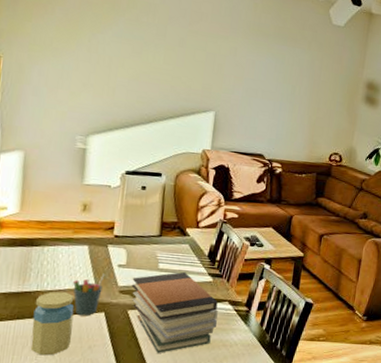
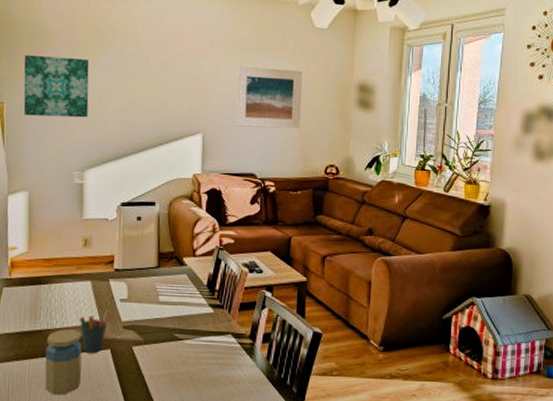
wall art: none [23,9,101,83] -> present [23,54,89,118]
book stack: present [131,271,218,353] -> none [134,303,222,392]
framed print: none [249,50,317,117] -> present [236,66,302,129]

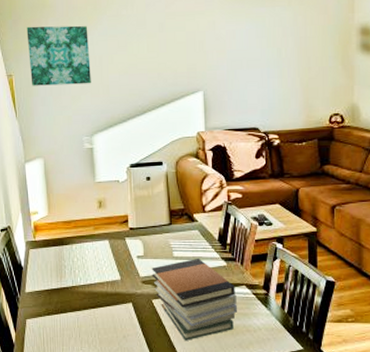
jar: present [45,329,82,395] -> none [73,286,108,346]
pen holder: present [79,309,109,354] -> none [100,265,127,308]
book stack: none [134,303,222,392] -> present [151,257,237,341]
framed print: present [236,66,302,129] -> none [233,18,302,81]

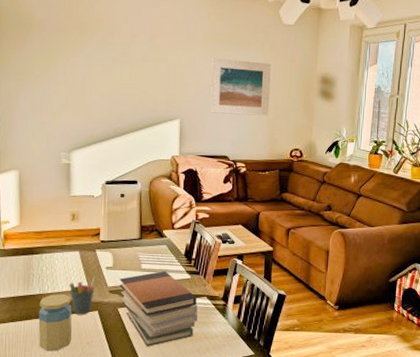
wall art: present [26,25,91,86] -> none [10,42,74,103]
jar: none [73,286,108,346] -> present [38,294,72,351]
pen holder: none [100,265,127,308] -> present [68,275,96,315]
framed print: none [233,18,302,81] -> present [210,58,271,116]

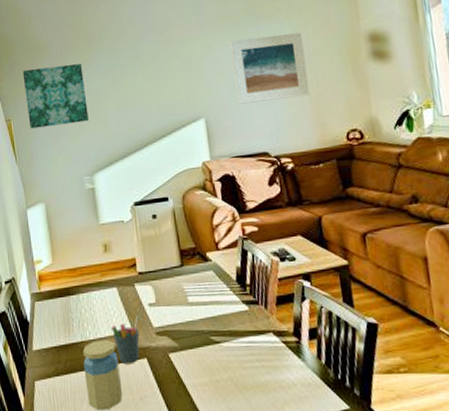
wall art: none [10,42,74,103] -> present [22,64,89,129]
book stack: present [119,270,198,346] -> none [165,302,266,401]

